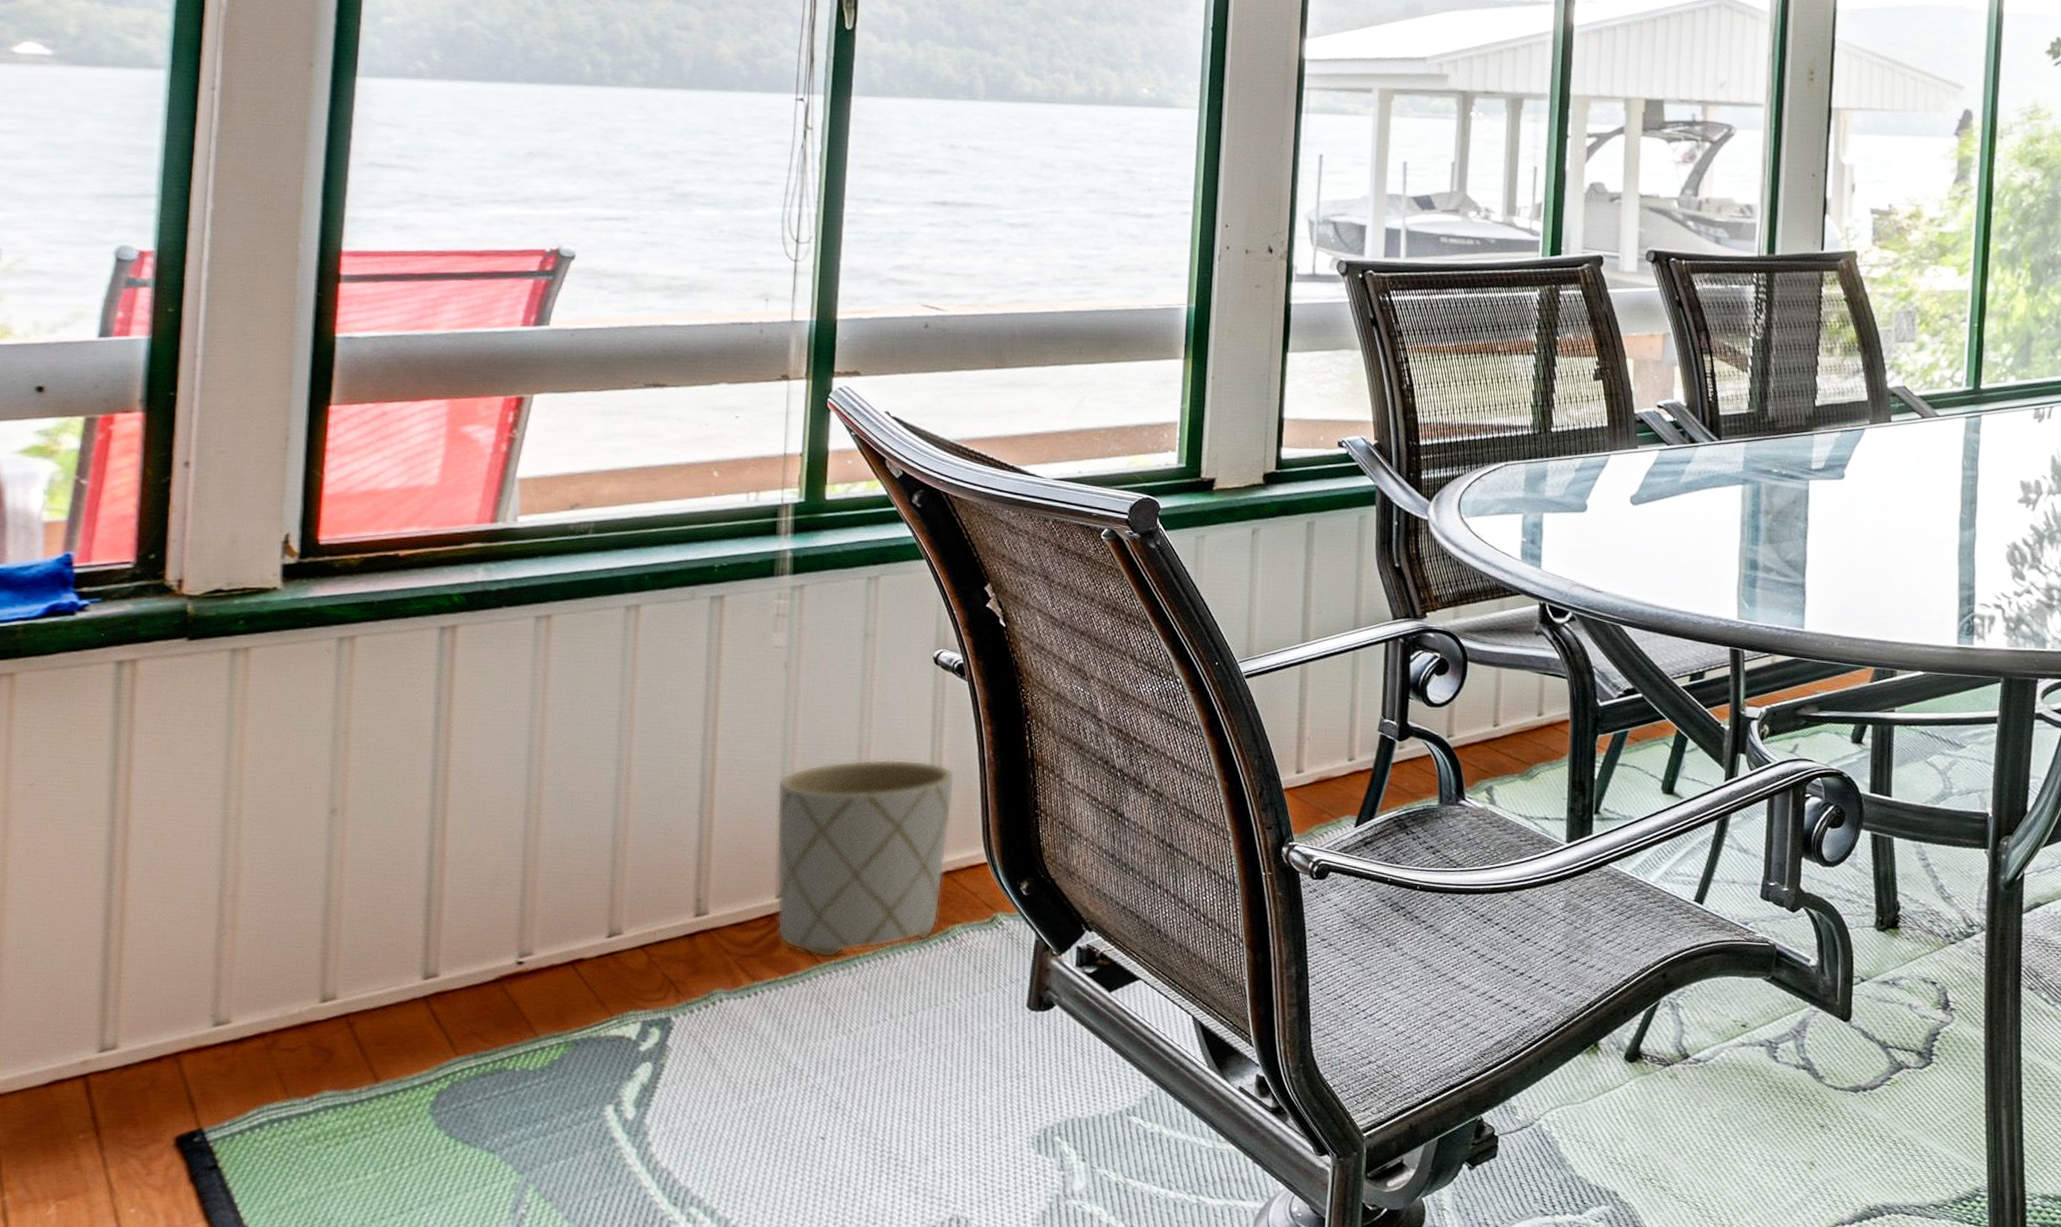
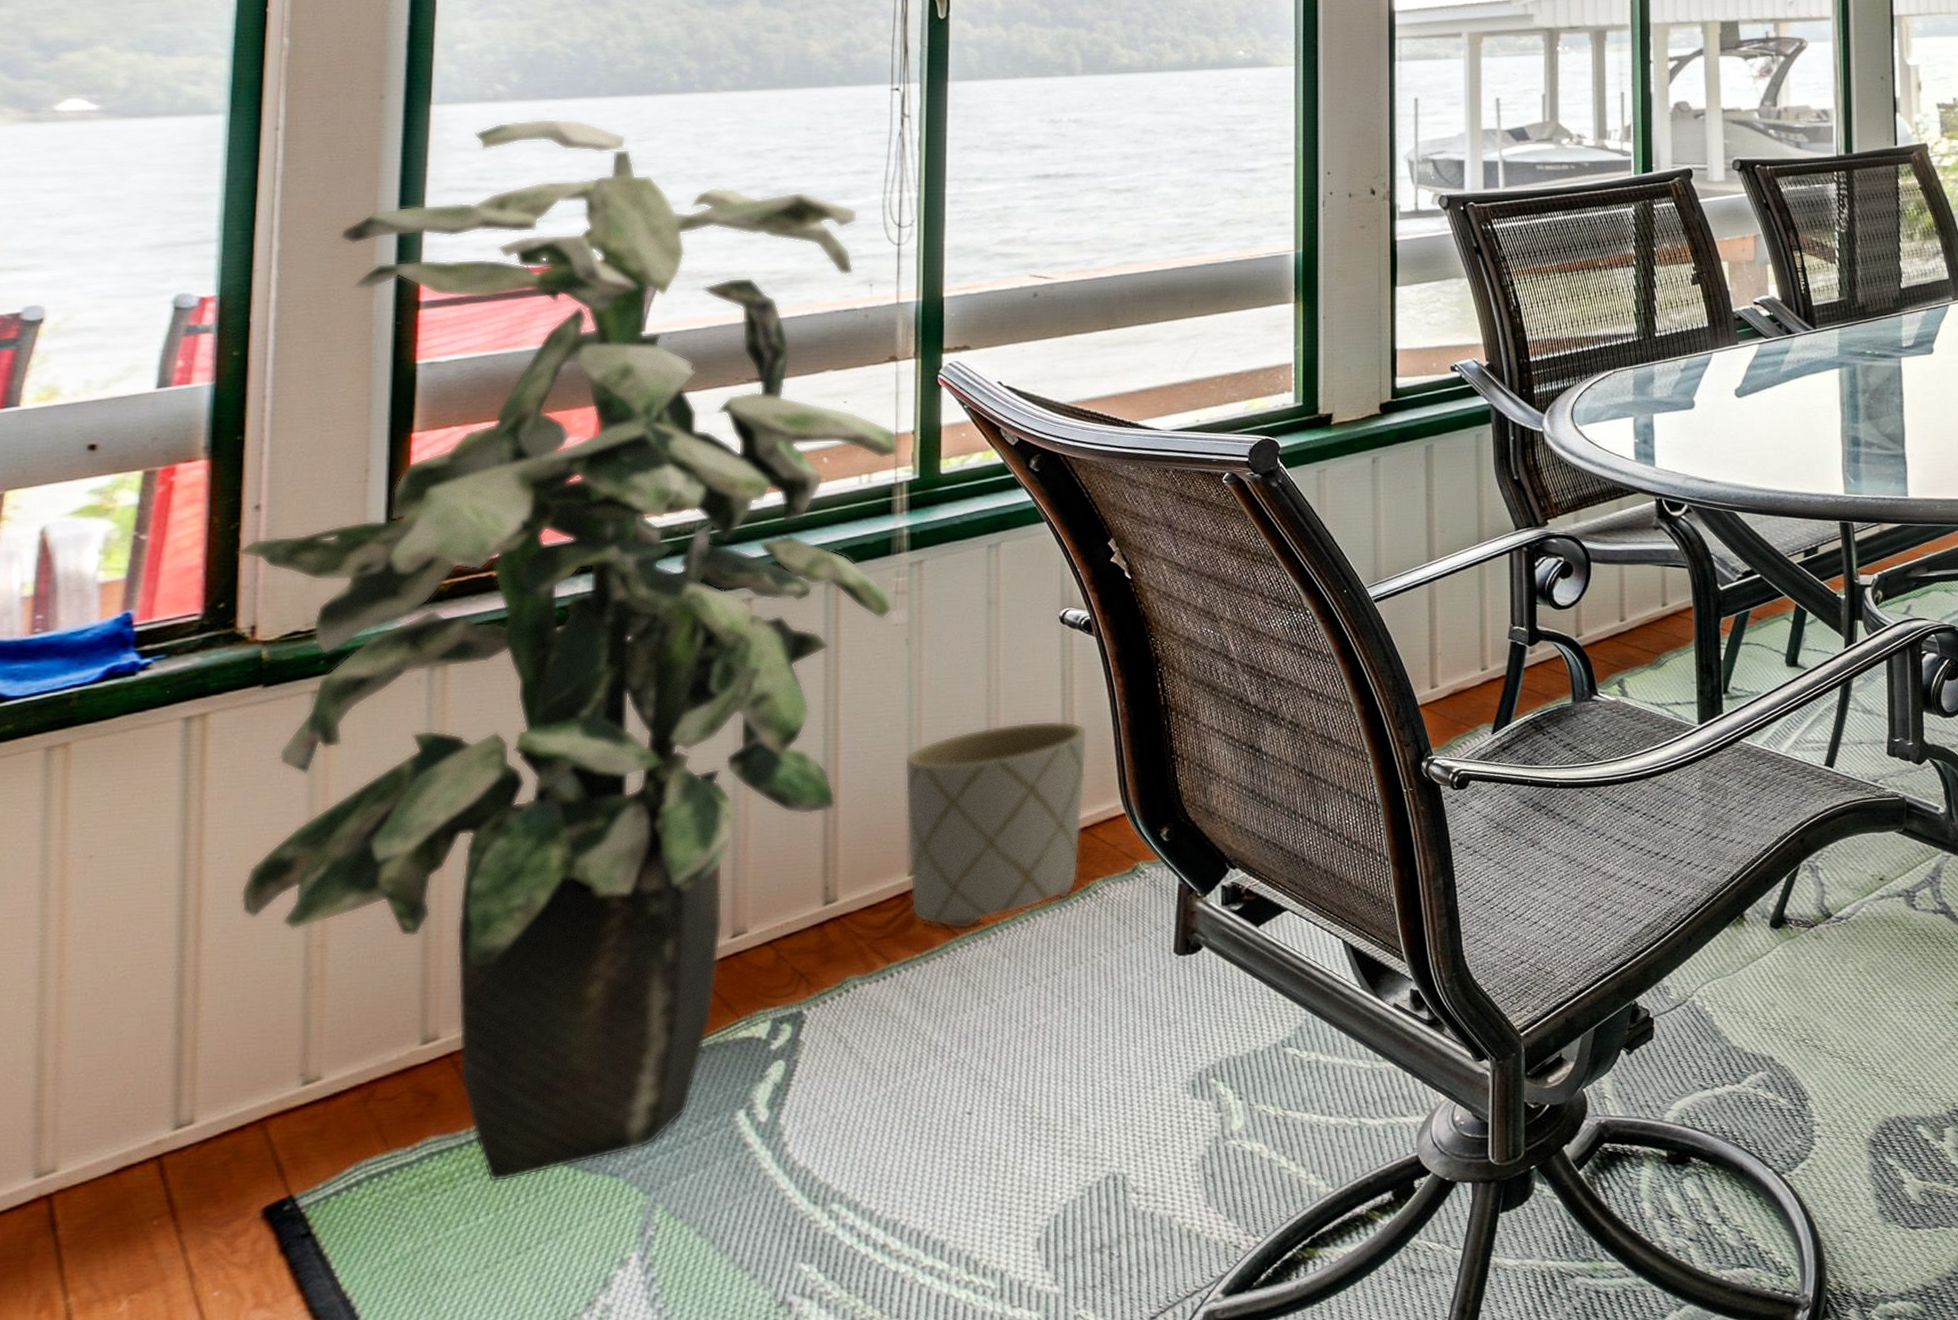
indoor plant: none [162,100,787,1143] -> present [236,118,899,1183]

